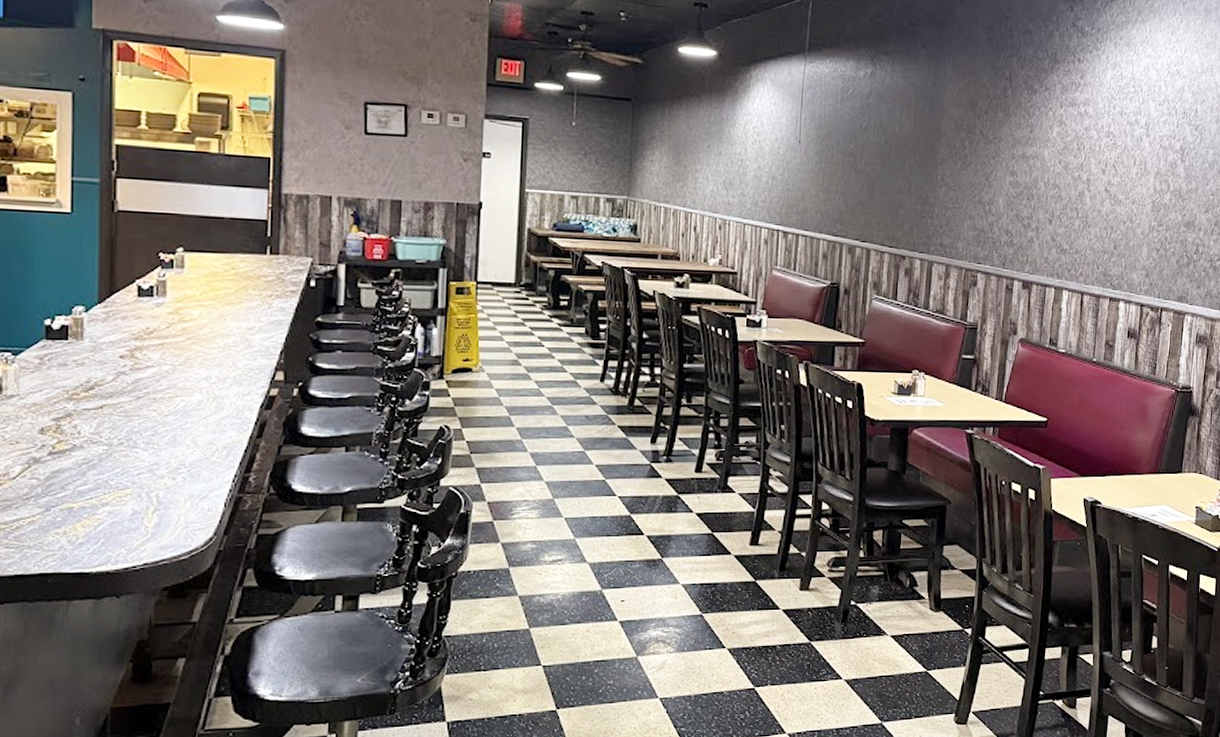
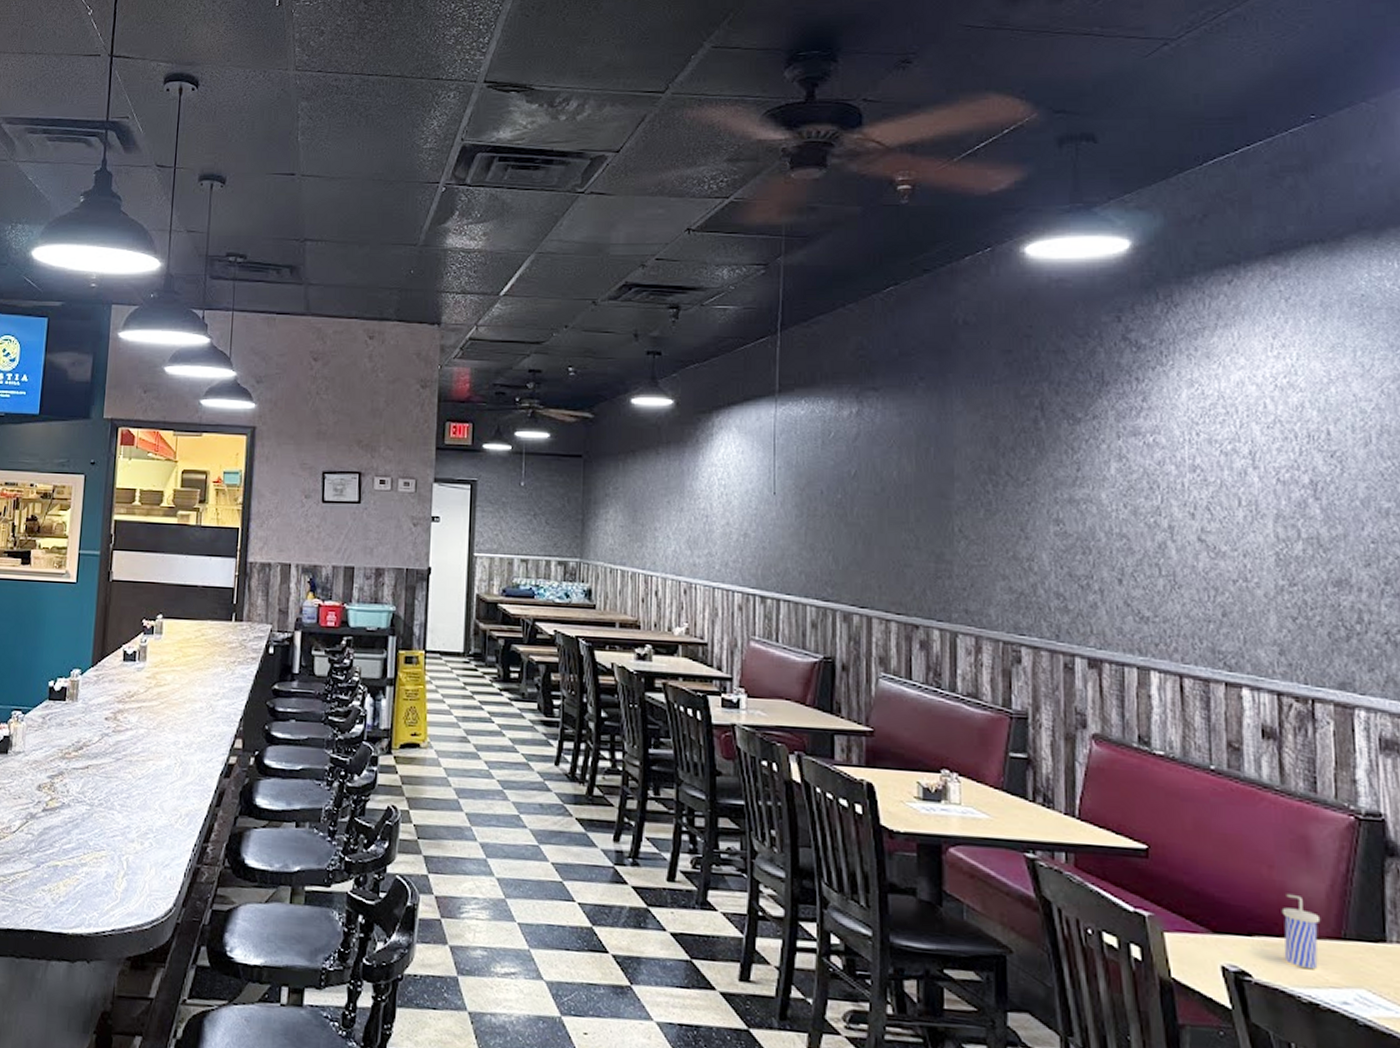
beverage cup: none [1122,445,1147,495] -> present [1281,893,1321,970]

